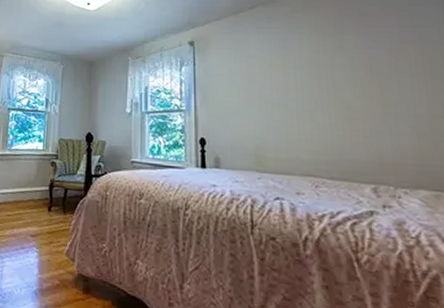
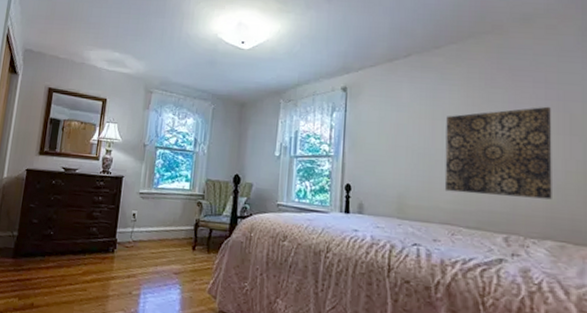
wall art: none [298,50,420,146] -> present [444,106,552,200]

